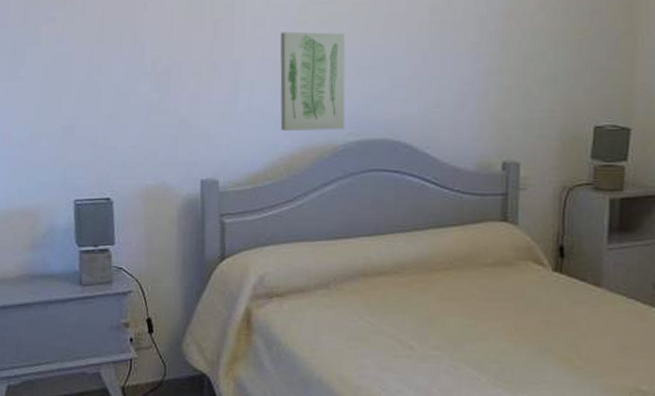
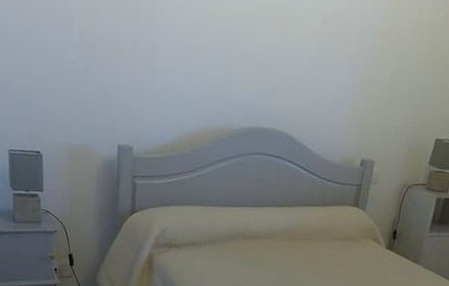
wall art: present [280,31,346,131] -> none [187,22,249,117]

